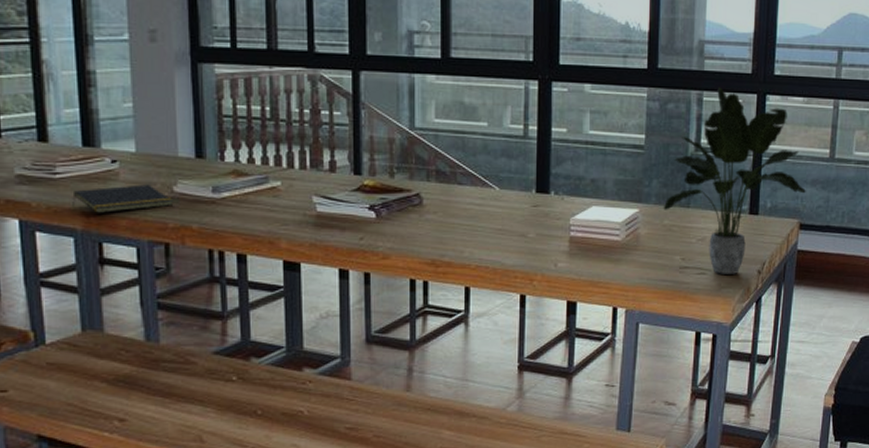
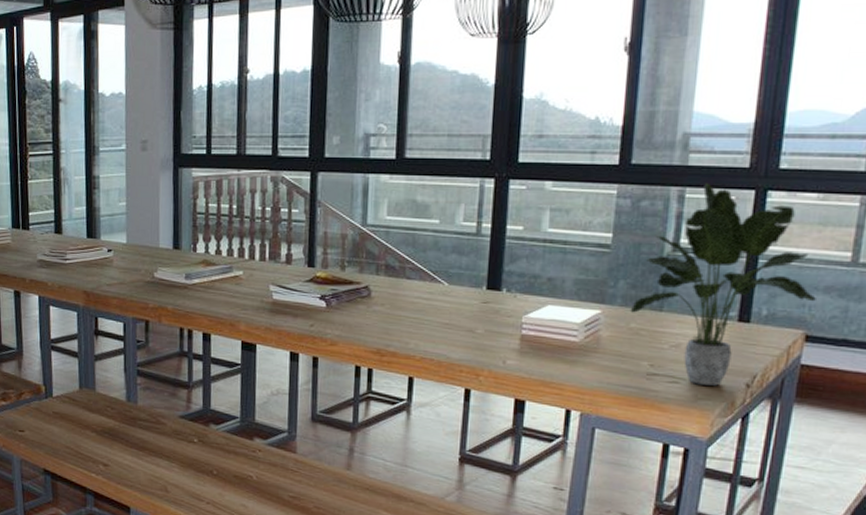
notepad: present [72,184,174,214] -> none [77,270,154,294]

